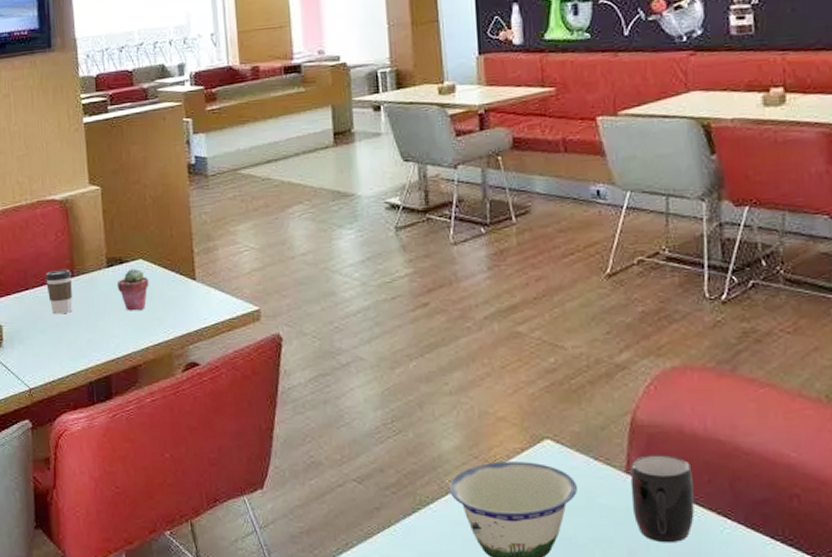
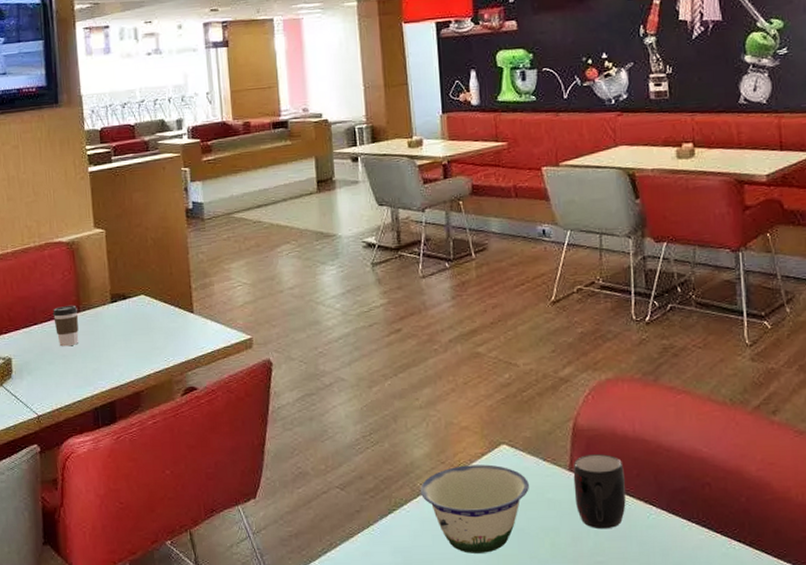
potted succulent: present [116,269,149,311] -> none [120,304,151,342]

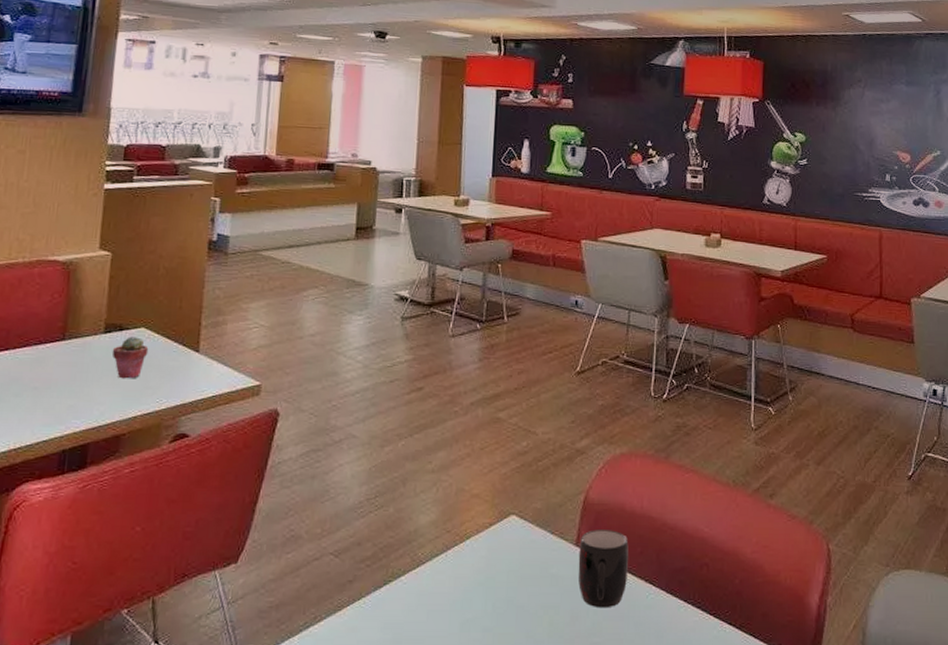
coffee cup: present [52,306,79,347] -> none [30,332,63,378]
potted succulent: none [120,304,151,342] -> present [111,336,149,379]
bowl: present [420,464,529,553] -> none [420,535,534,631]

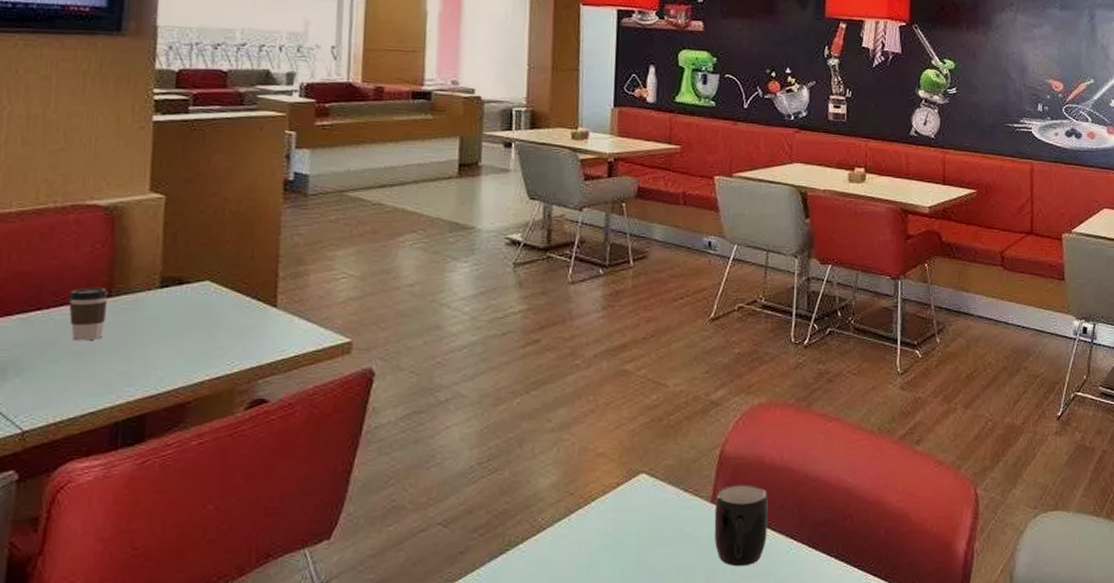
coffee cup: none [30,332,63,378] -> present [67,288,109,341]
potted succulent: present [111,336,149,379] -> none [170,291,216,339]

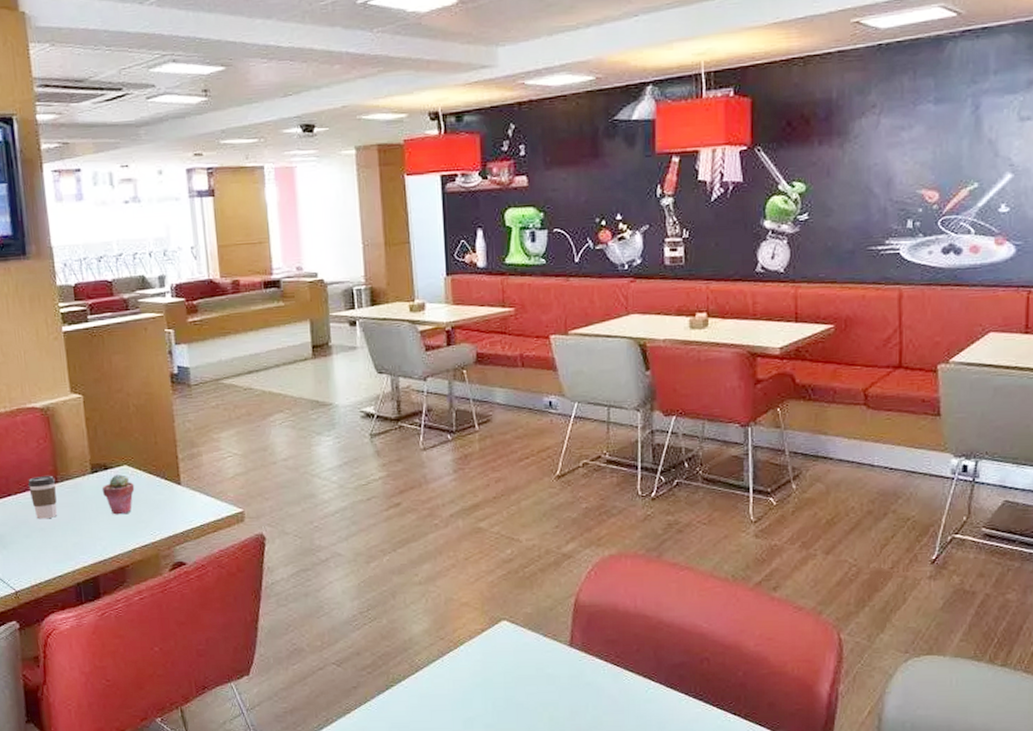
potted succulent: none [170,291,216,339] -> present [101,474,135,515]
mug: present [714,484,768,567] -> none [573,630,625,704]

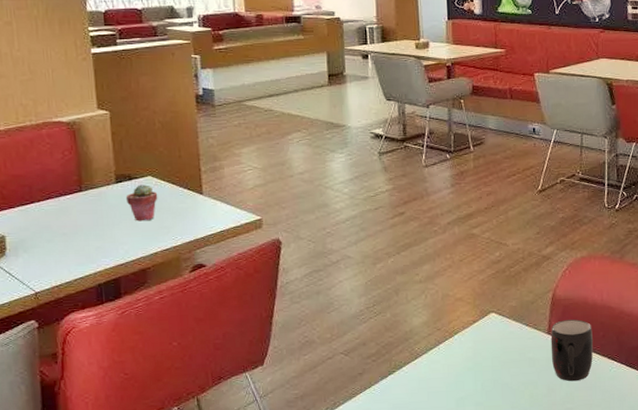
coffee cup: present [27,476,58,520] -> none [51,185,81,225]
mug: none [573,630,625,704] -> present [550,319,593,382]

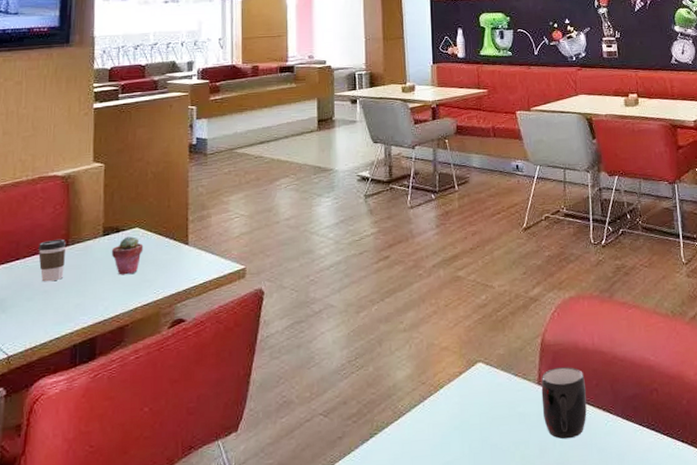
coffee cup: none [51,185,81,225] -> present [37,239,67,282]

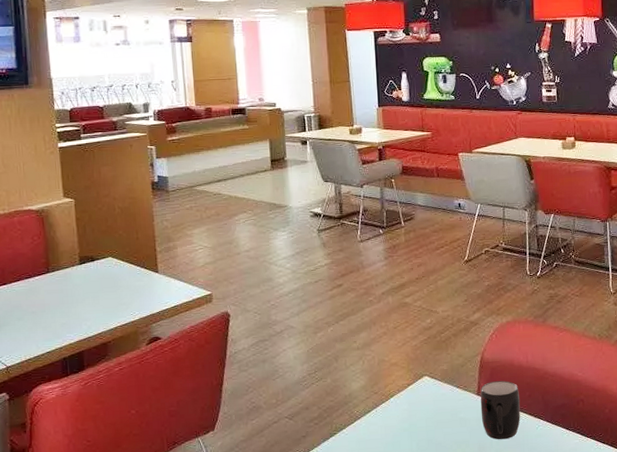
coffee cup: present [37,239,67,282] -> none [21,267,48,304]
potted succulent: present [111,236,144,275] -> none [88,265,118,299]

